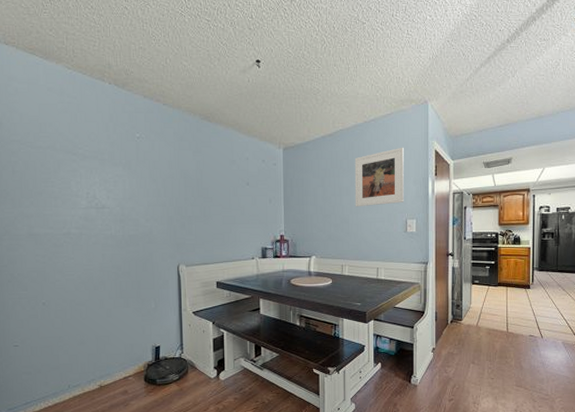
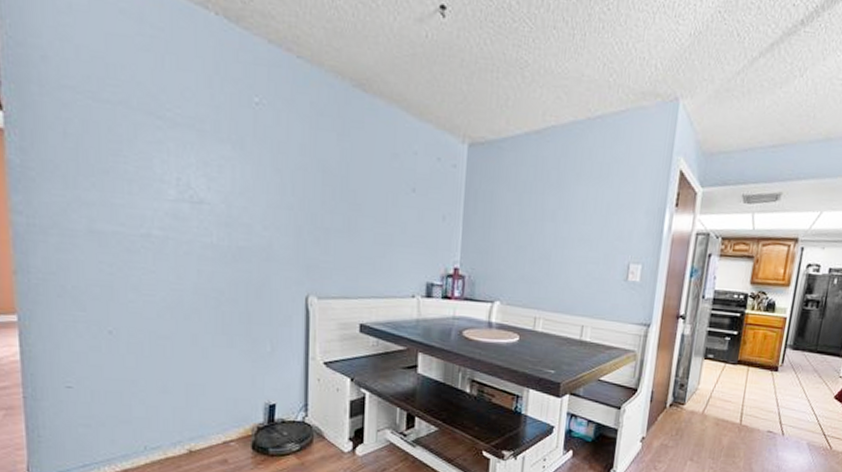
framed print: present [354,147,404,207] -> none [561,160,638,240]

